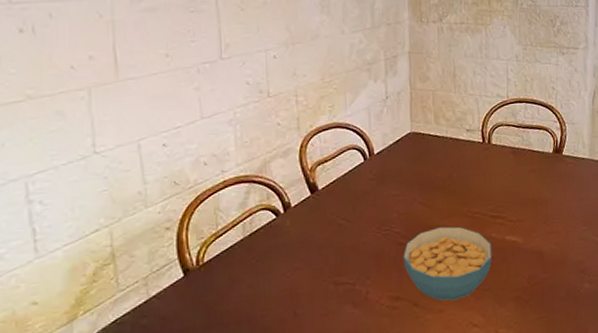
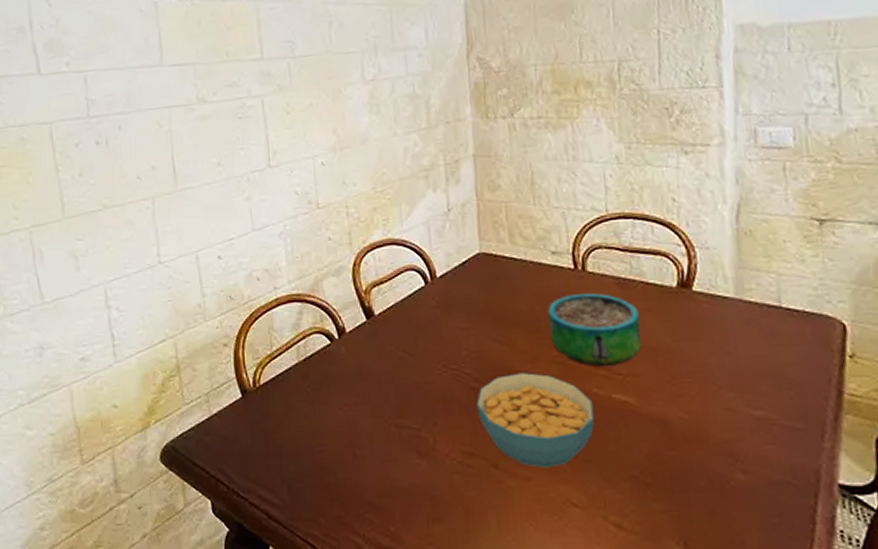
decorative bowl: none [462,160,528,217] -> present [548,292,642,366]

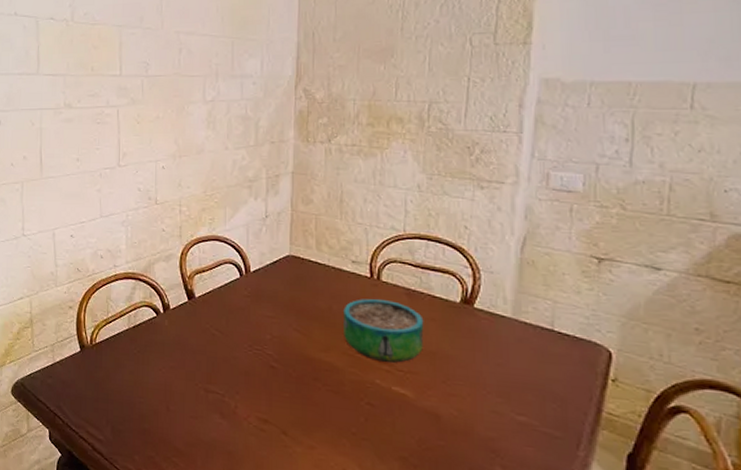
cereal bowl: present [476,373,595,468] -> none [274,359,375,441]

